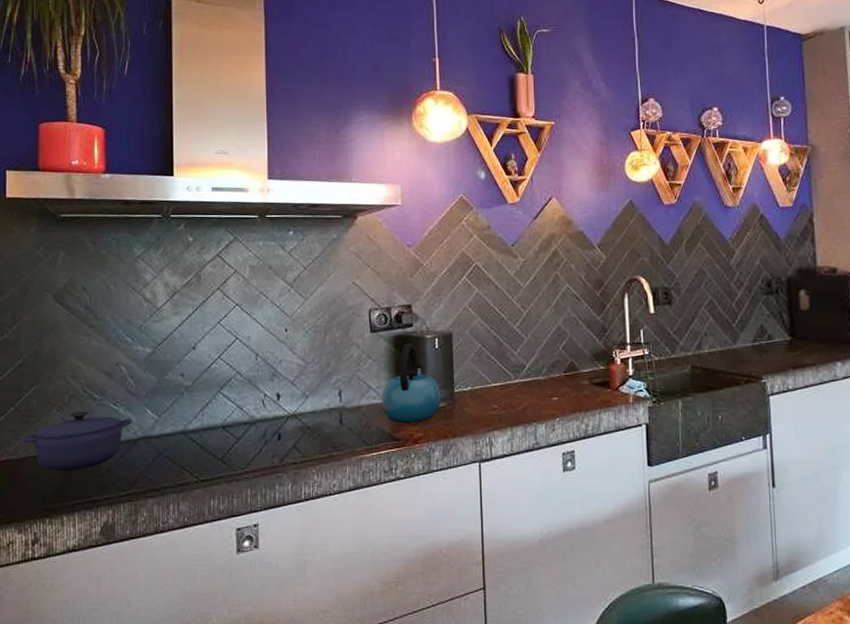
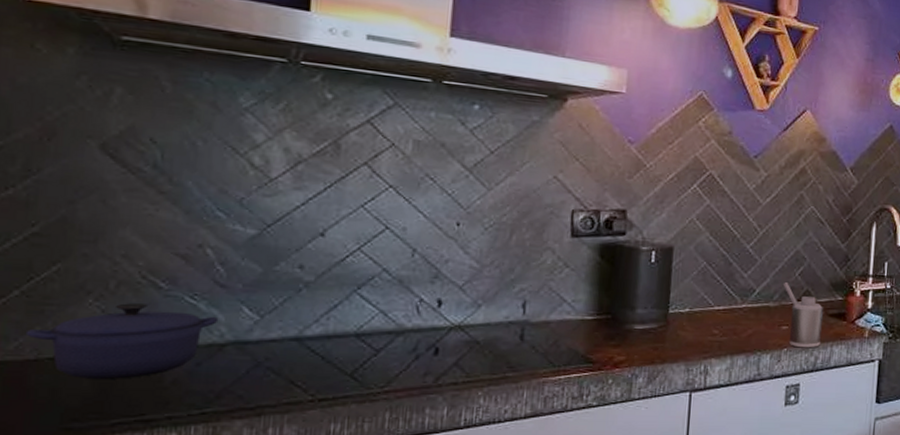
kettle: present [381,343,441,423] -> none [576,254,653,344]
soap dispenser: none [549,355,590,417] -> present [782,281,824,349]

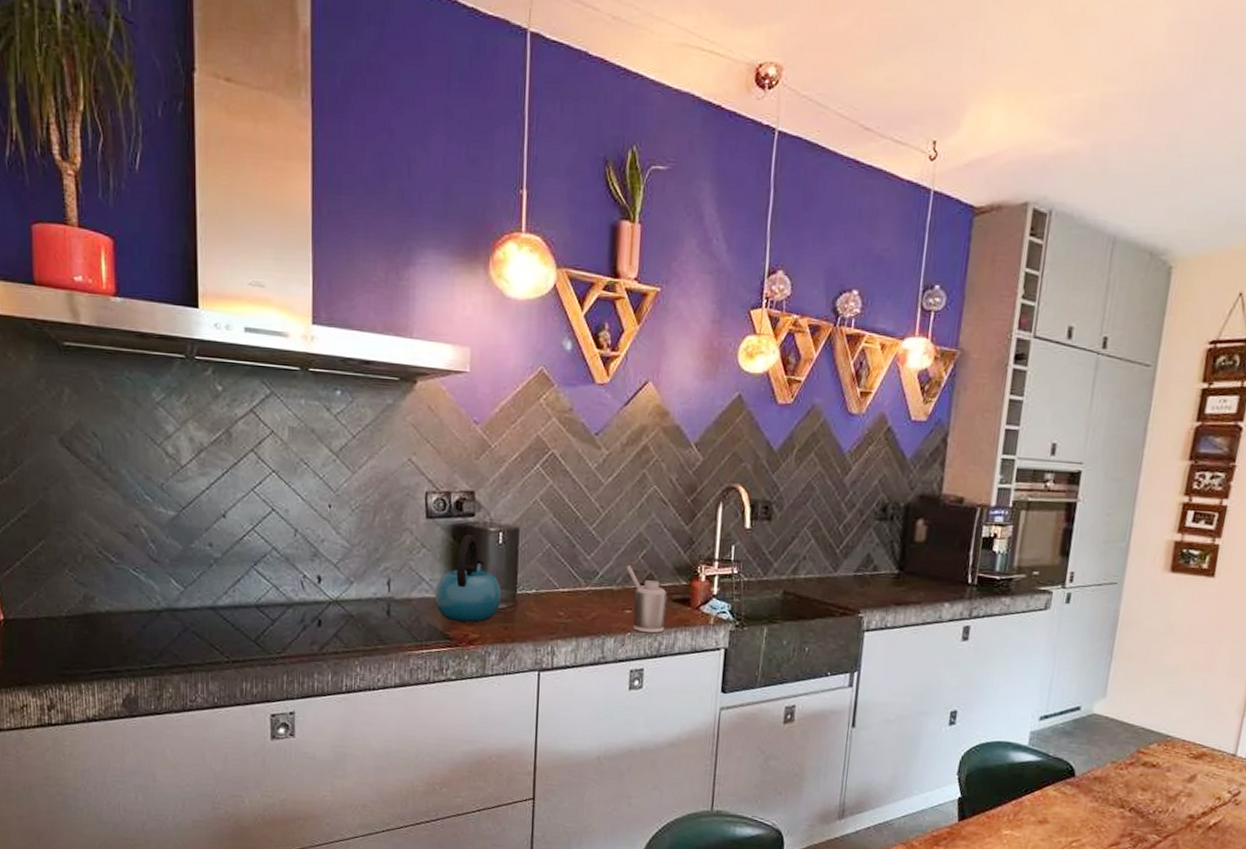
cooking pot: present [25,302,217,380] -> none [27,573,154,637]
kettle: none [576,254,653,344] -> present [434,535,502,623]

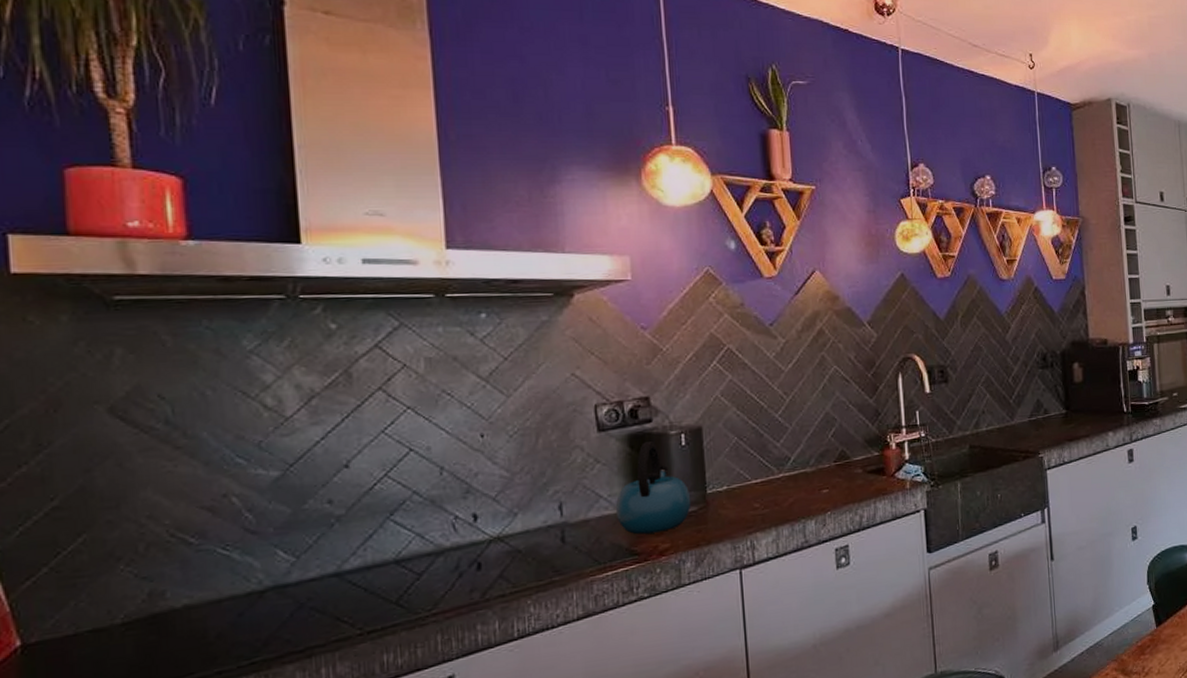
soap dispenser: present [625,564,668,634] -> none [817,444,864,510]

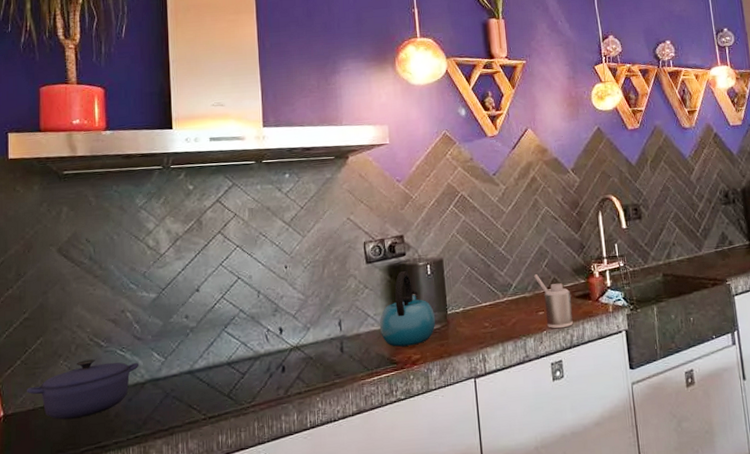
cooking pot: none [60,560,253,647] -> present [26,358,138,420]
soap dispenser: none [817,444,864,510] -> present [533,273,574,329]

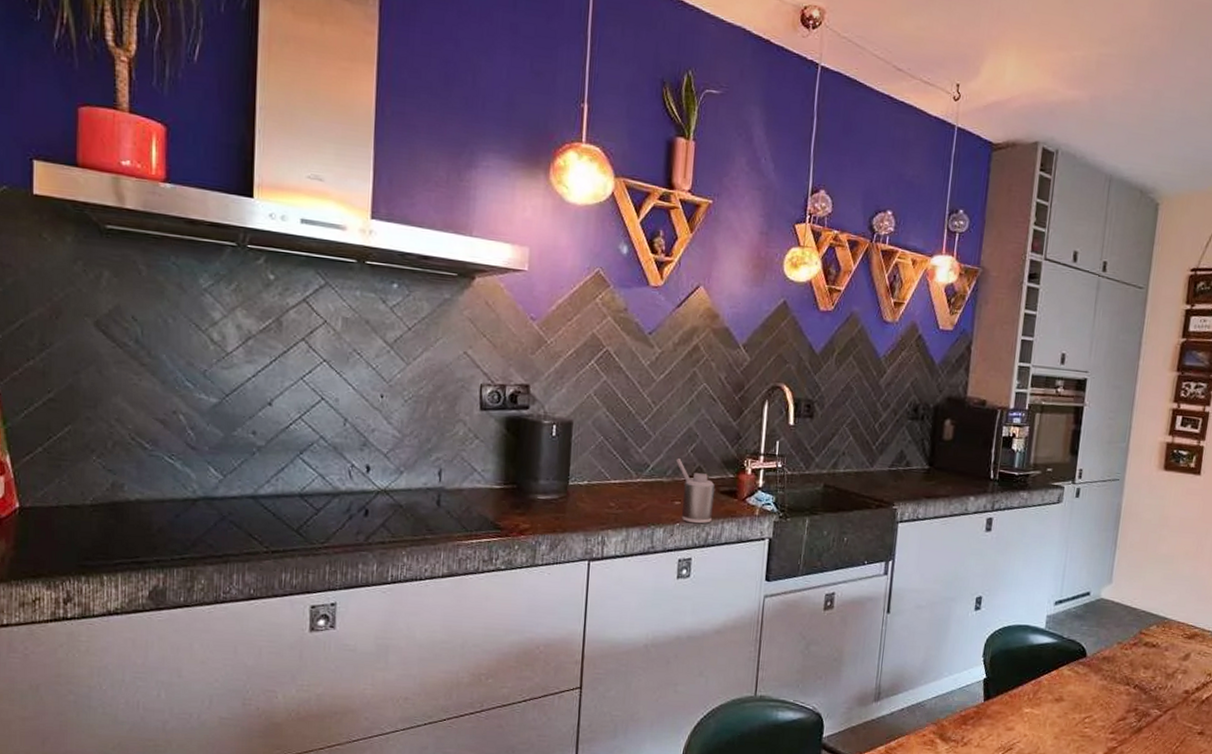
cooking pot: present [26,358,138,420] -> none [48,460,190,526]
kettle: present [379,271,436,347] -> none [486,427,554,513]

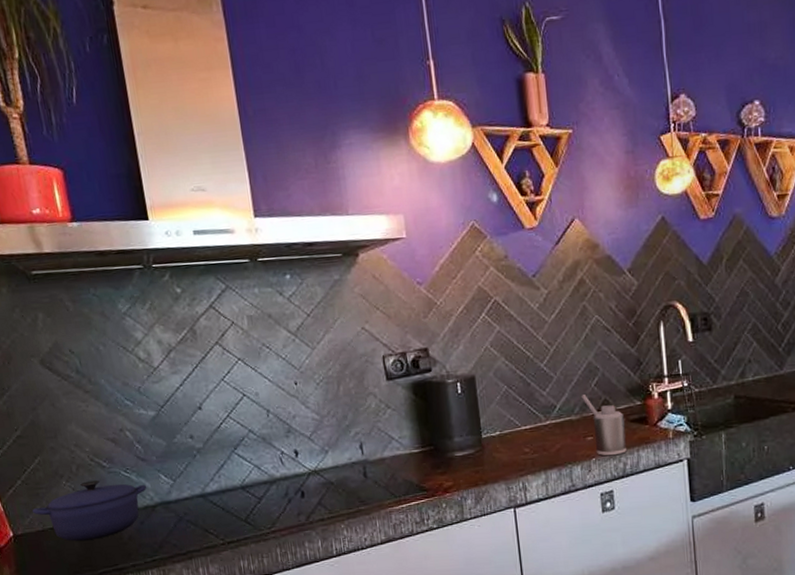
cooking pot: none [48,460,190,526] -> present [32,479,146,542]

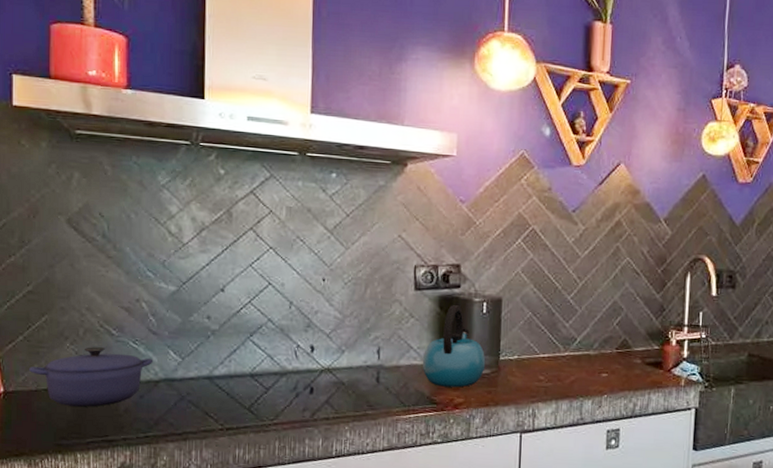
kettle: none [405,389,469,473] -> present [422,305,486,388]
soap dispenser: present [581,393,628,457] -> none [602,331,641,396]

